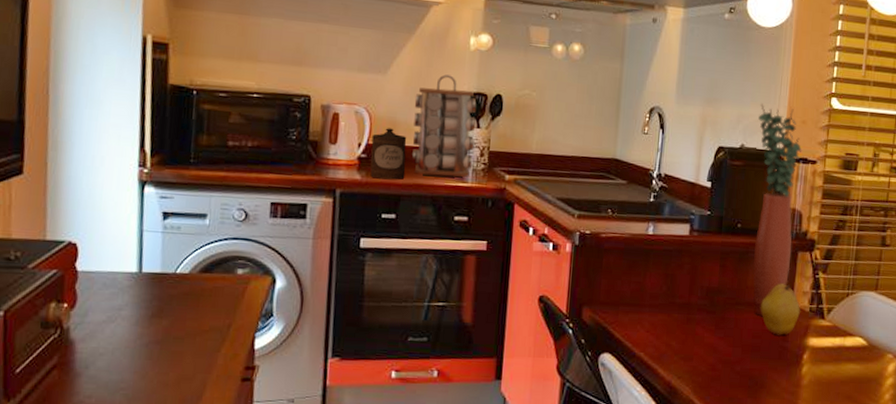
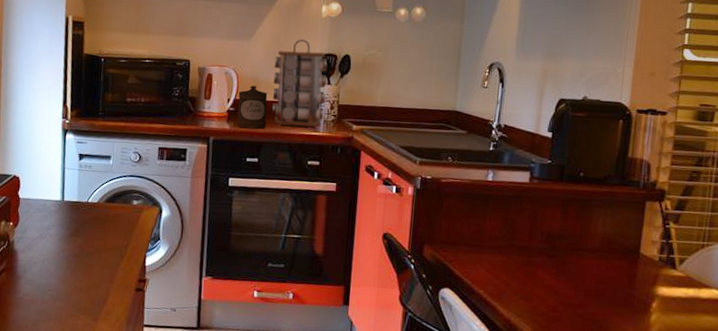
vase: present [753,103,802,317] -> none [596,56,651,263]
fruit: present [761,284,800,335] -> none [605,232,649,283]

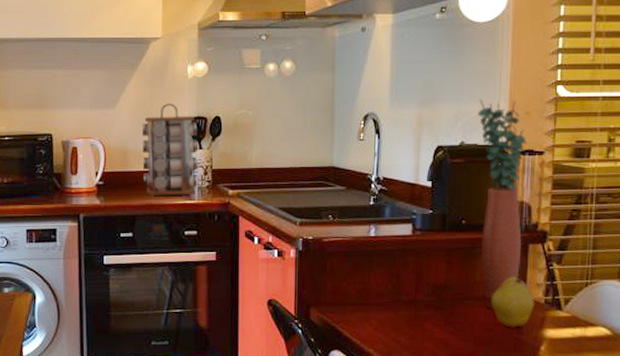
canister: present [237,85,268,130] -> none [107,156,138,203]
vase: none [596,56,651,263] -> present [477,99,528,311]
fruit: none [605,232,649,283] -> present [492,277,534,328]

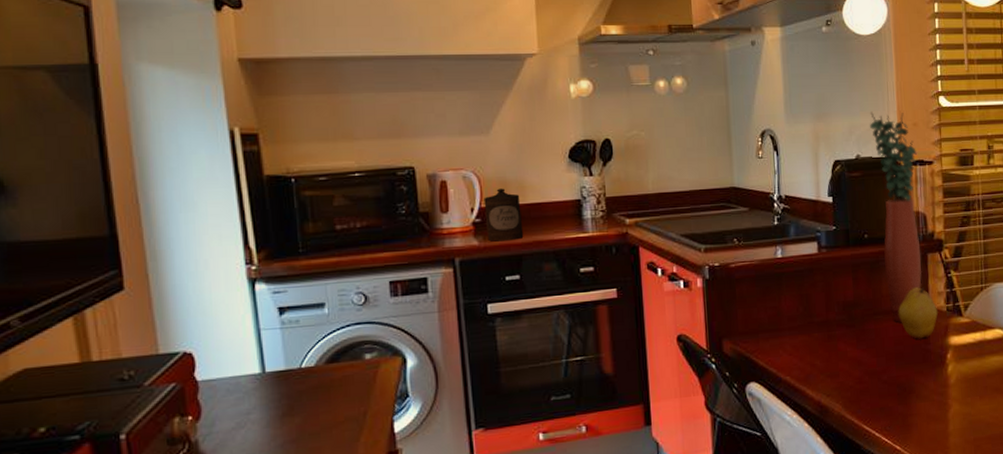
canister: none [107,156,138,203] -> present [484,188,524,242]
spice rack: present [141,103,198,197] -> none [522,126,591,232]

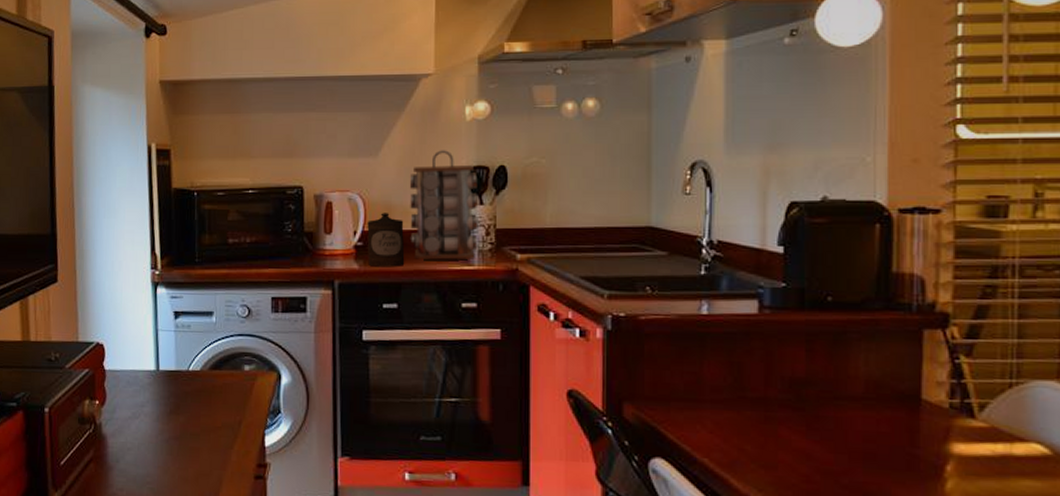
spice rack: none [522,126,591,232] -> present [409,150,478,262]
vase: present [869,111,922,324] -> none [844,142,917,415]
fruit: present [898,287,938,339] -> none [872,372,934,439]

